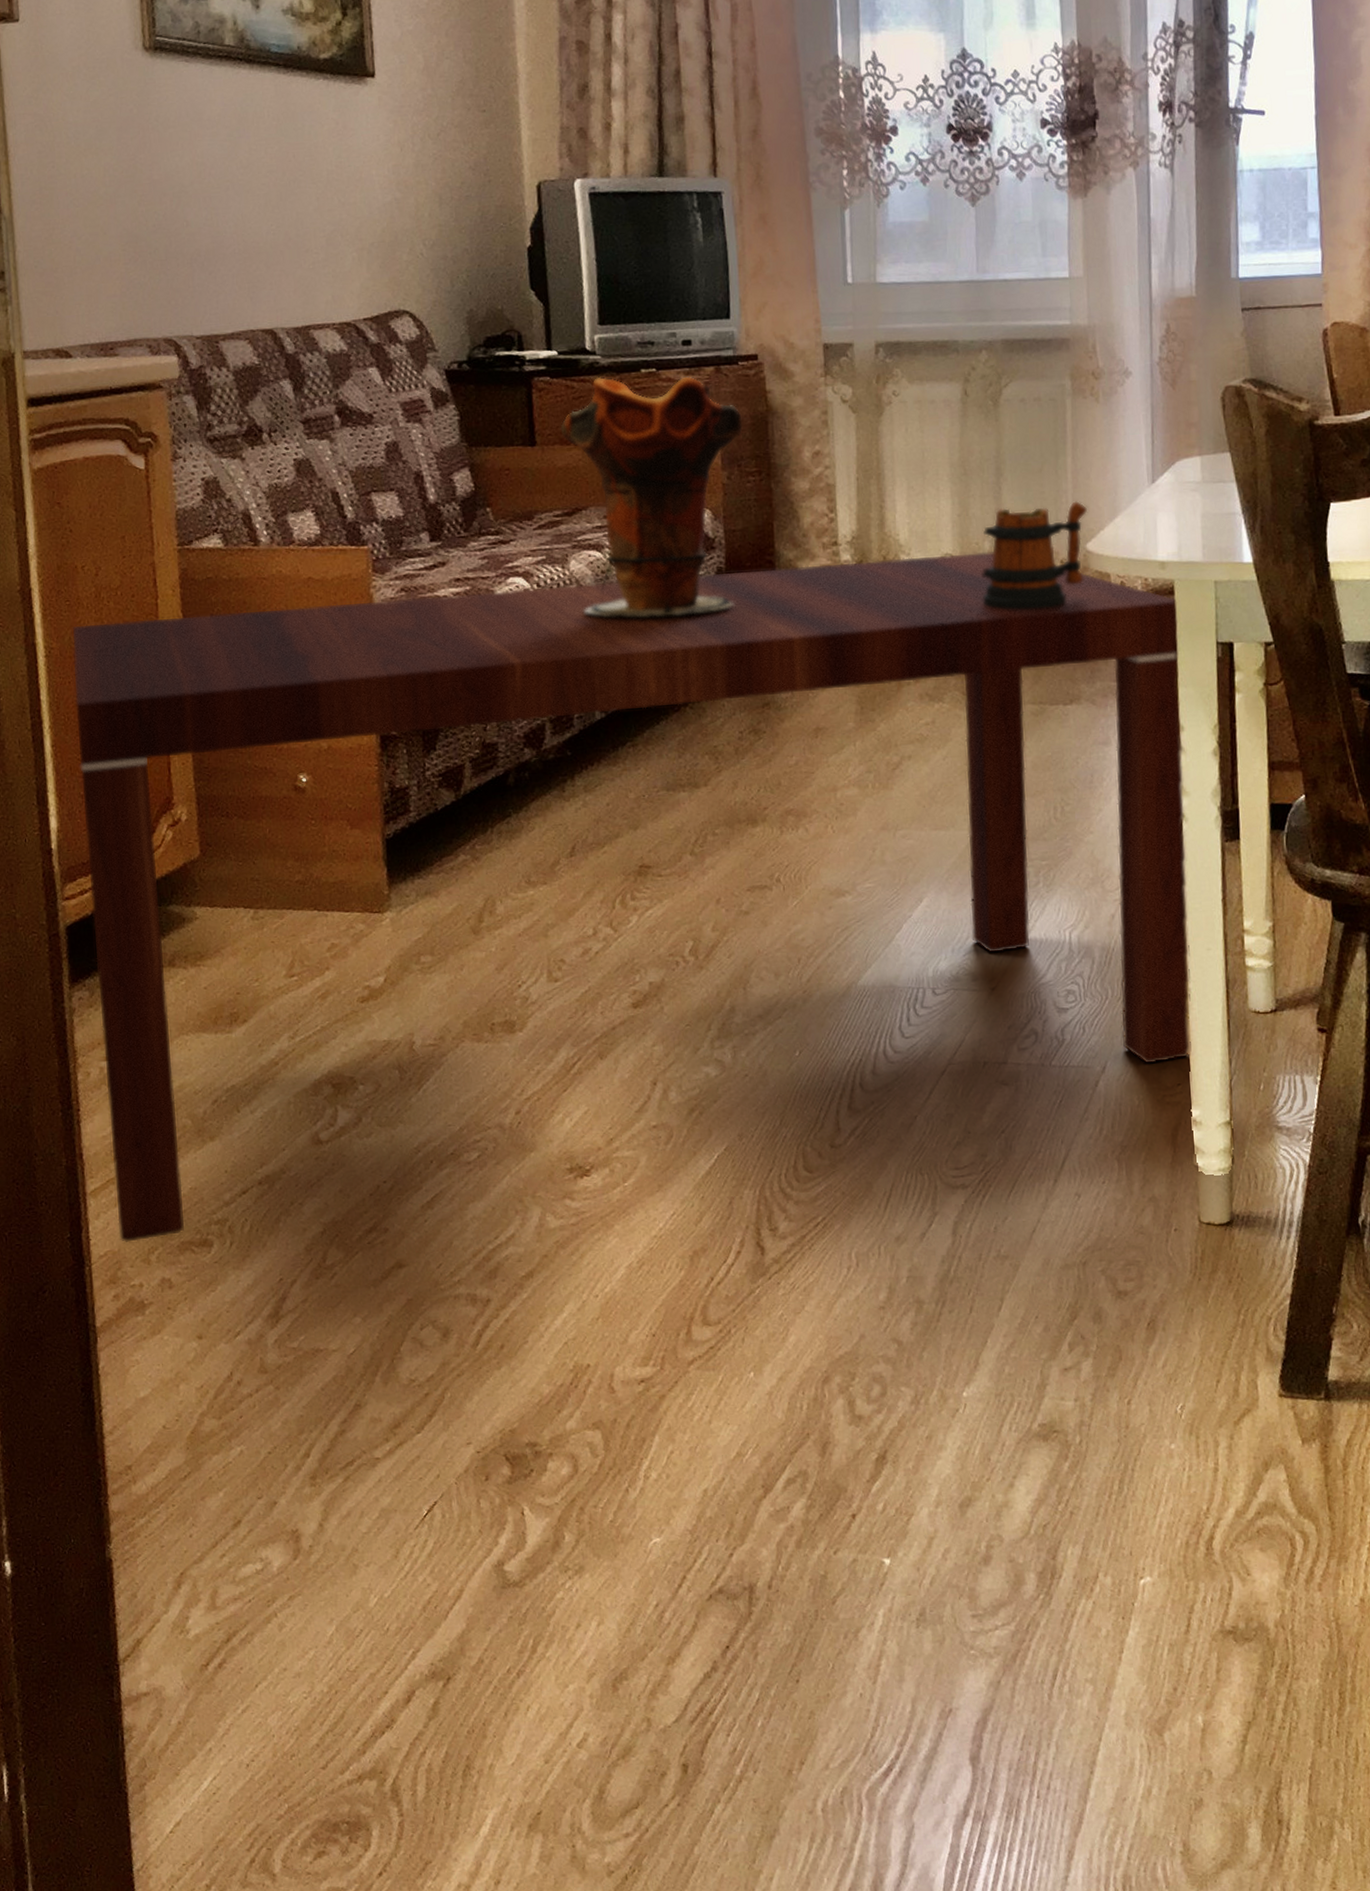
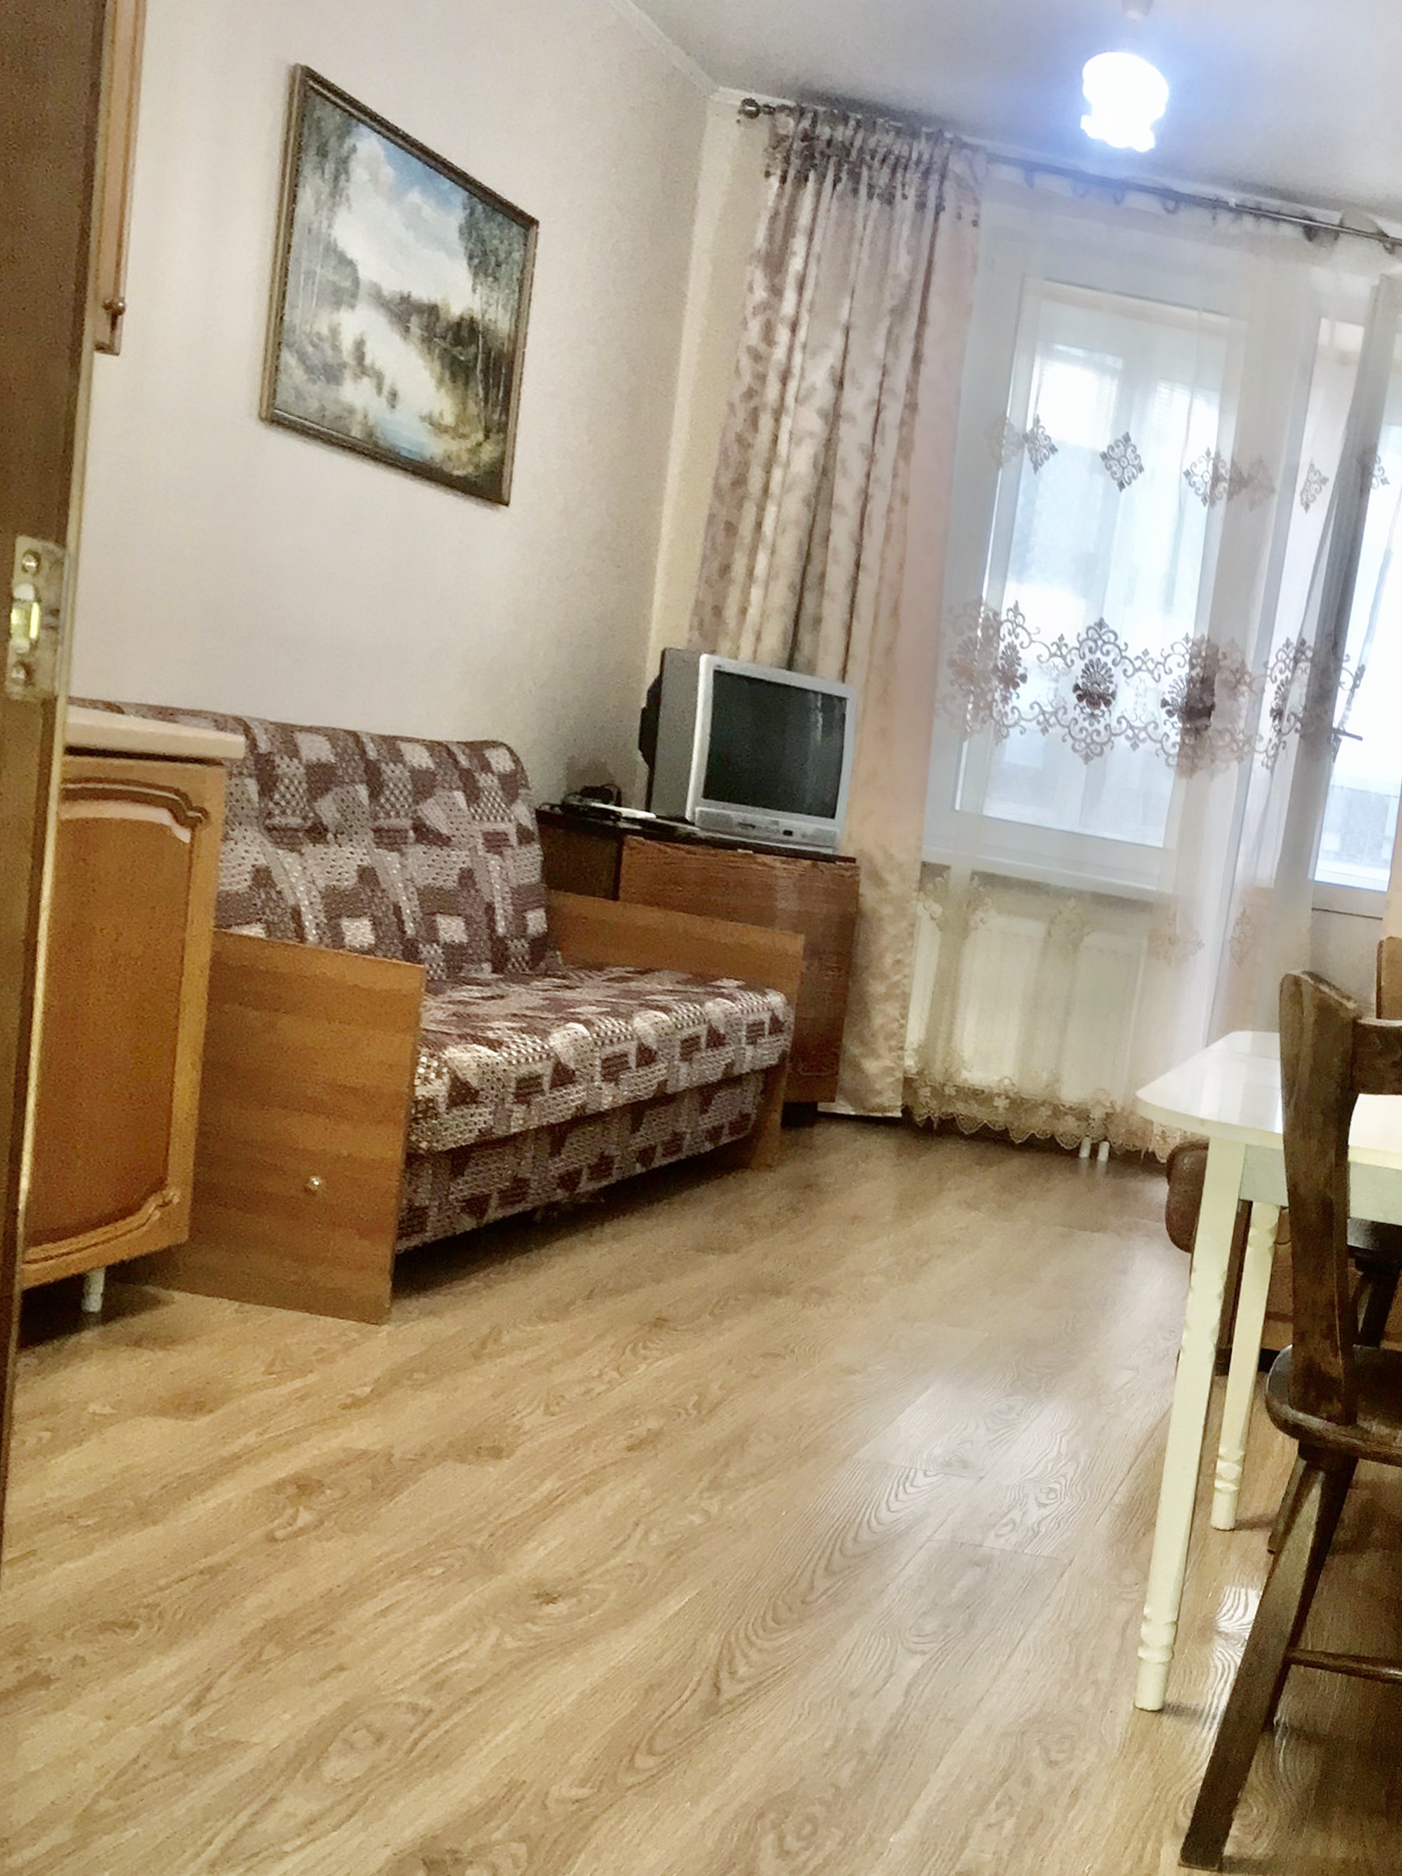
coffee table: present [72,552,1192,1242] -> none [33,988,1209,1616]
decorative vase: present [560,376,743,616] -> none [641,848,831,1090]
mug: present [981,500,1088,610] -> none [1033,1044,1144,1143]

